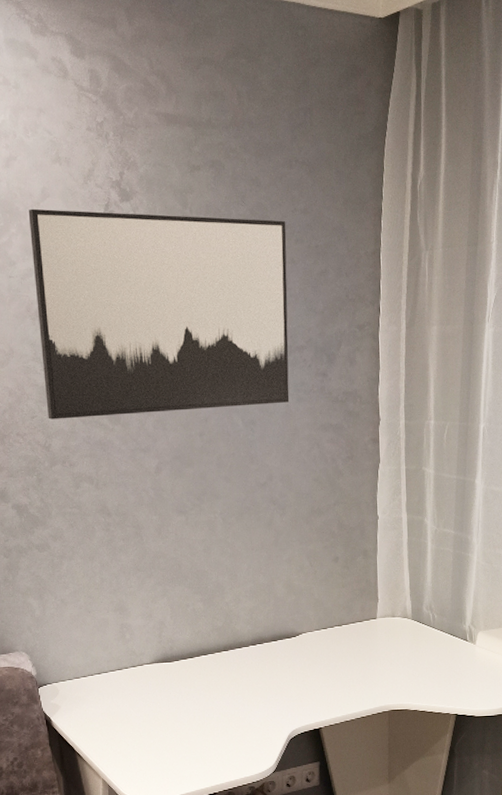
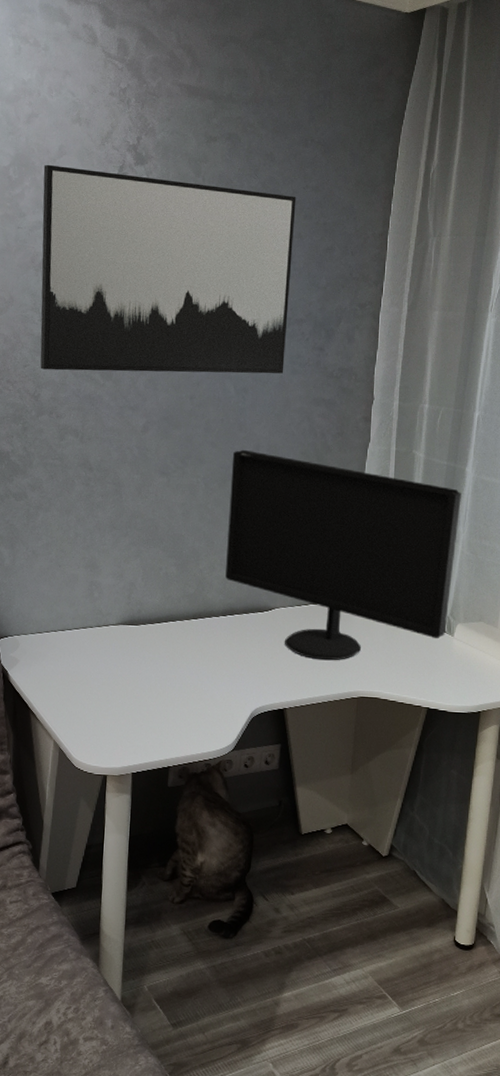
computer monitor: none [246,481,473,679] -> present [225,449,461,661]

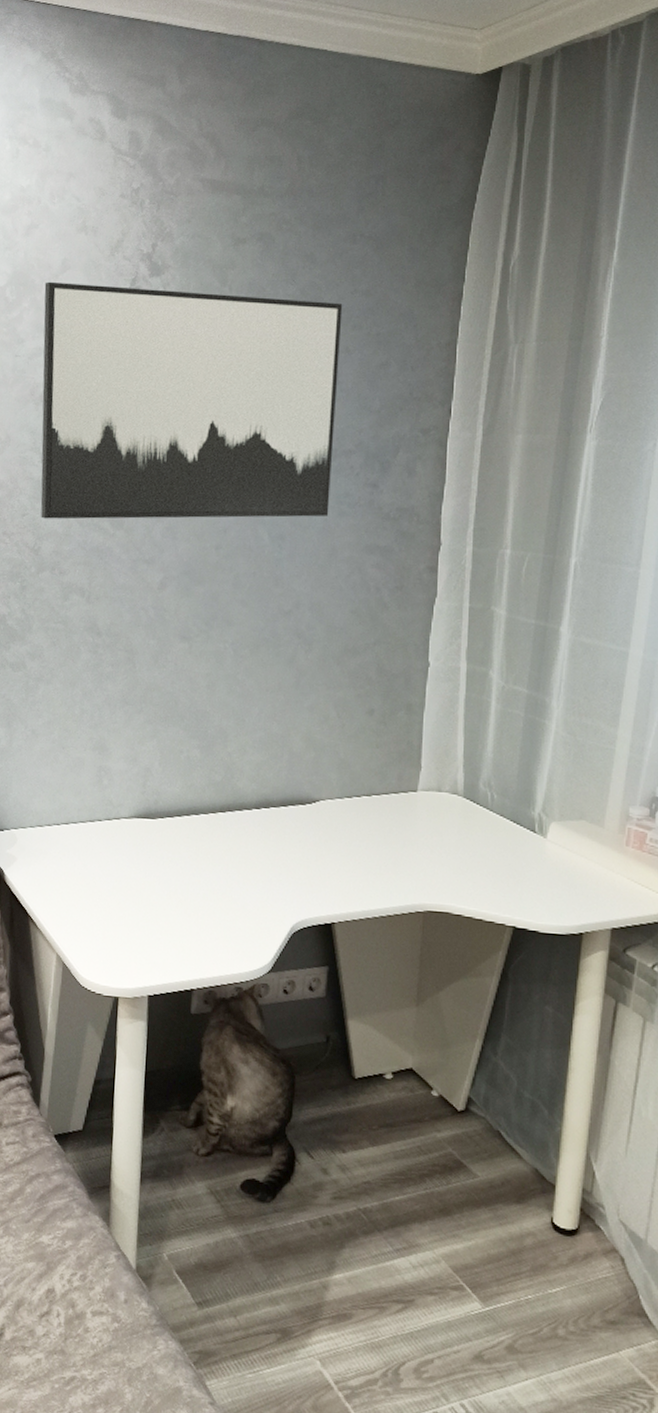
computer monitor: present [225,449,461,661] -> none [259,608,555,866]

